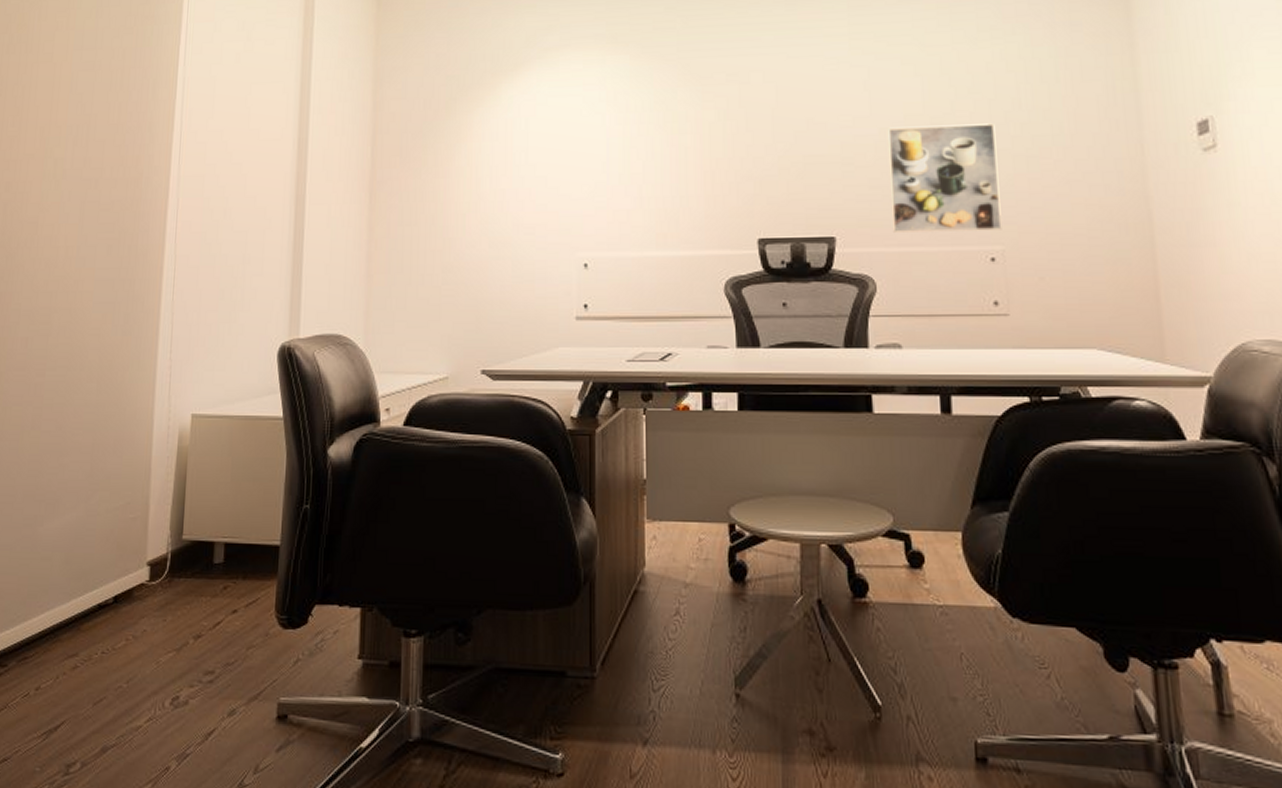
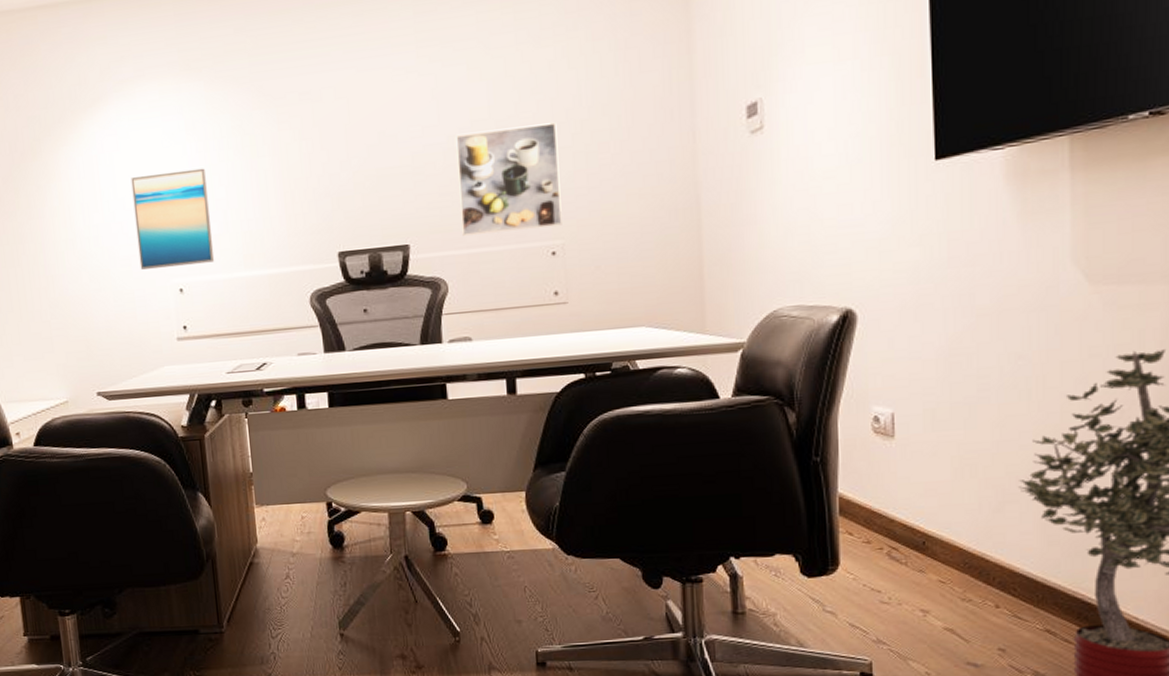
wall art: none [544,140,625,240] -> present [131,168,215,270]

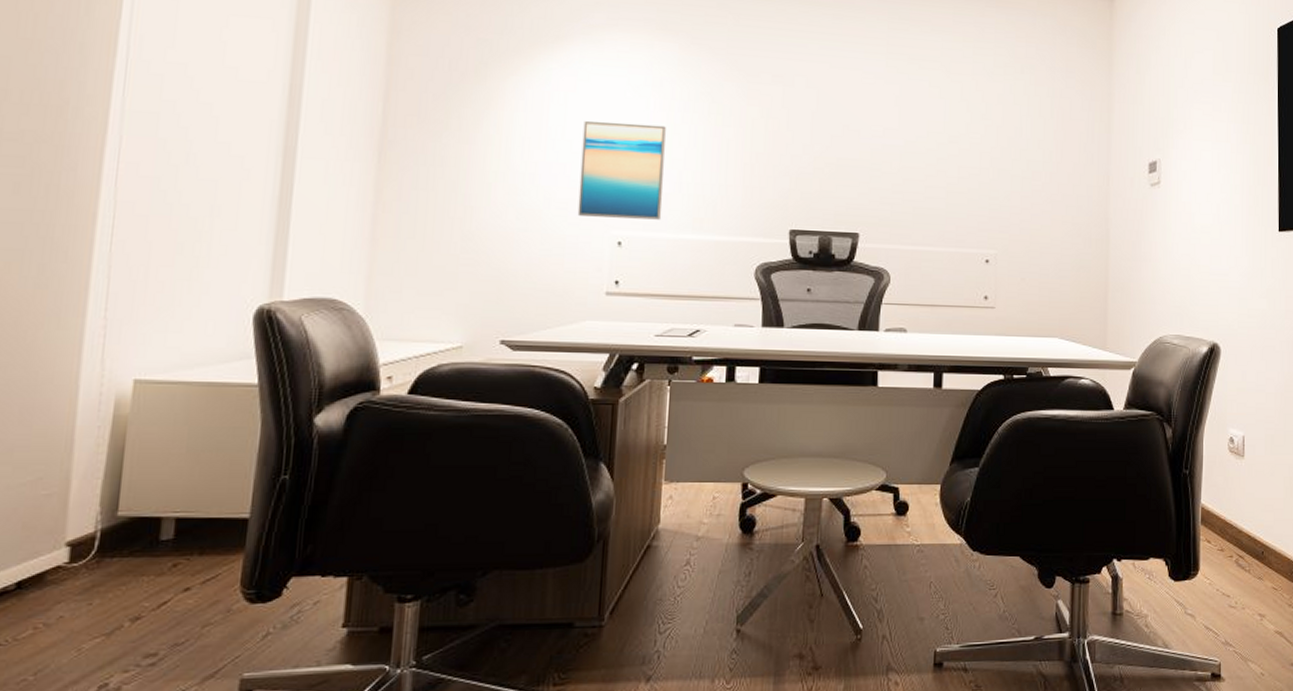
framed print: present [454,122,562,236] -> none [909,141,1000,237]

